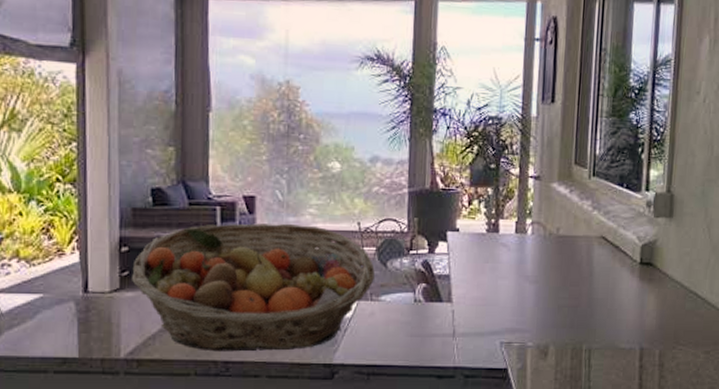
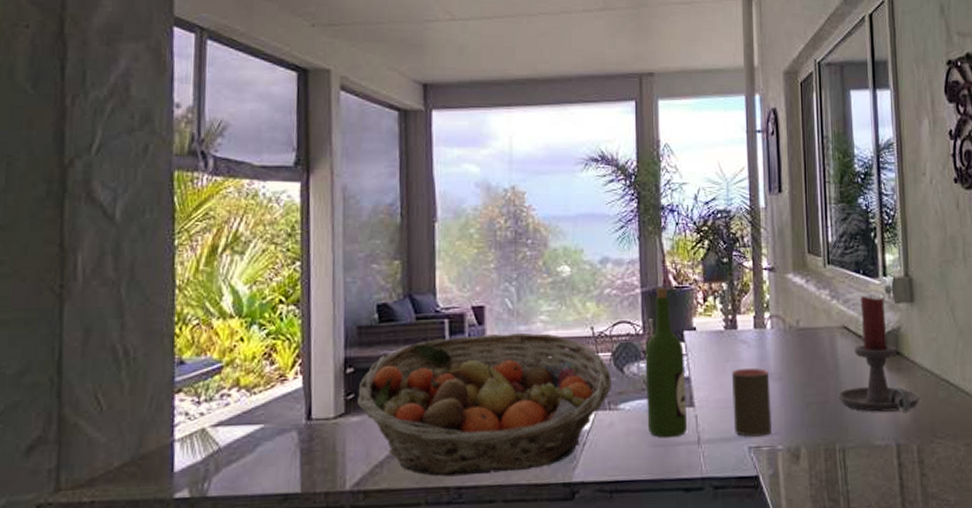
wine bottle: none [406,188,446,329] -> present [645,287,687,438]
cup: none [488,270,526,333] -> present [732,367,771,437]
candle holder: none [589,208,668,318] -> present [838,295,920,412]

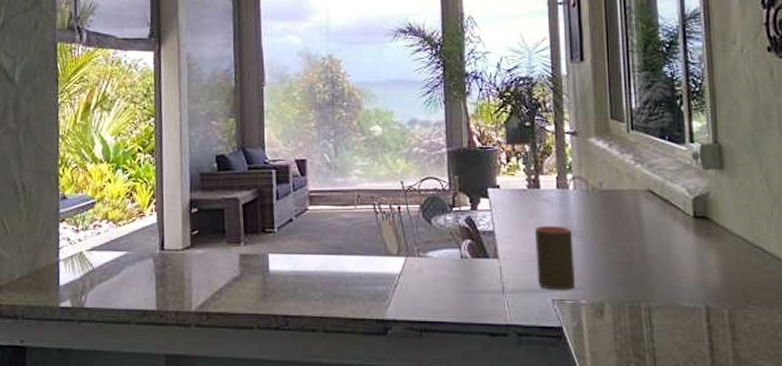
fruit basket: present [358,332,611,477] -> none [201,184,420,306]
wine bottle: present [645,287,687,438] -> none [451,147,491,286]
candle holder: present [838,295,920,412] -> none [643,161,731,275]

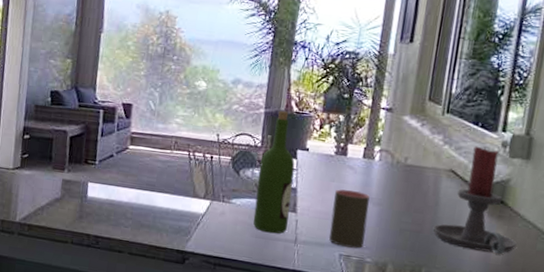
wine bottle: none [451,147,491,286] -> present [253,110,295,234]
candle holder: none [643,161,731,275] -> present [432,146,517,254]

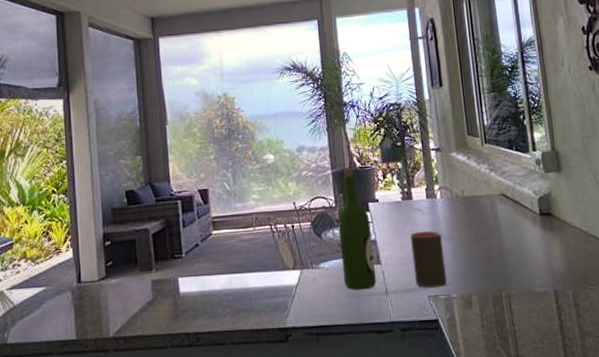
candle holder: present [432,146,517,254] -> none [501,167,572,264]

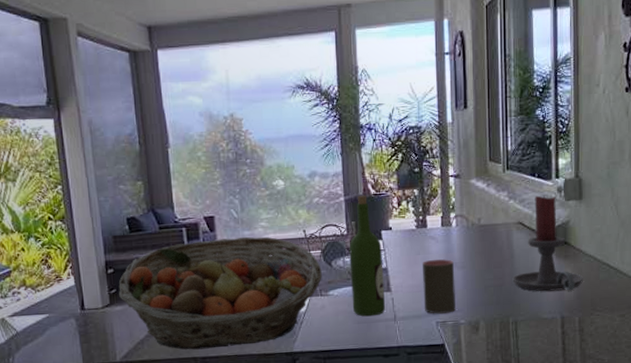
fruit basket: none [115,209,313,325] -> present [118,236,322,350]
candle holder: none [501,167,572,264] -> present [512,195,583,292]

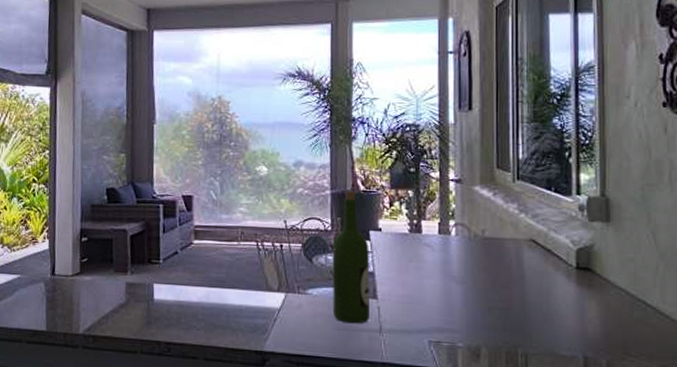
fruit basket: present [118,236,322,350] -> none [90,219,301,336]
cup: present [423,258,455,314] -> none [415,269,453,333]
candle holder: present [512,195,583,292] -> none [522,212,612,326]

